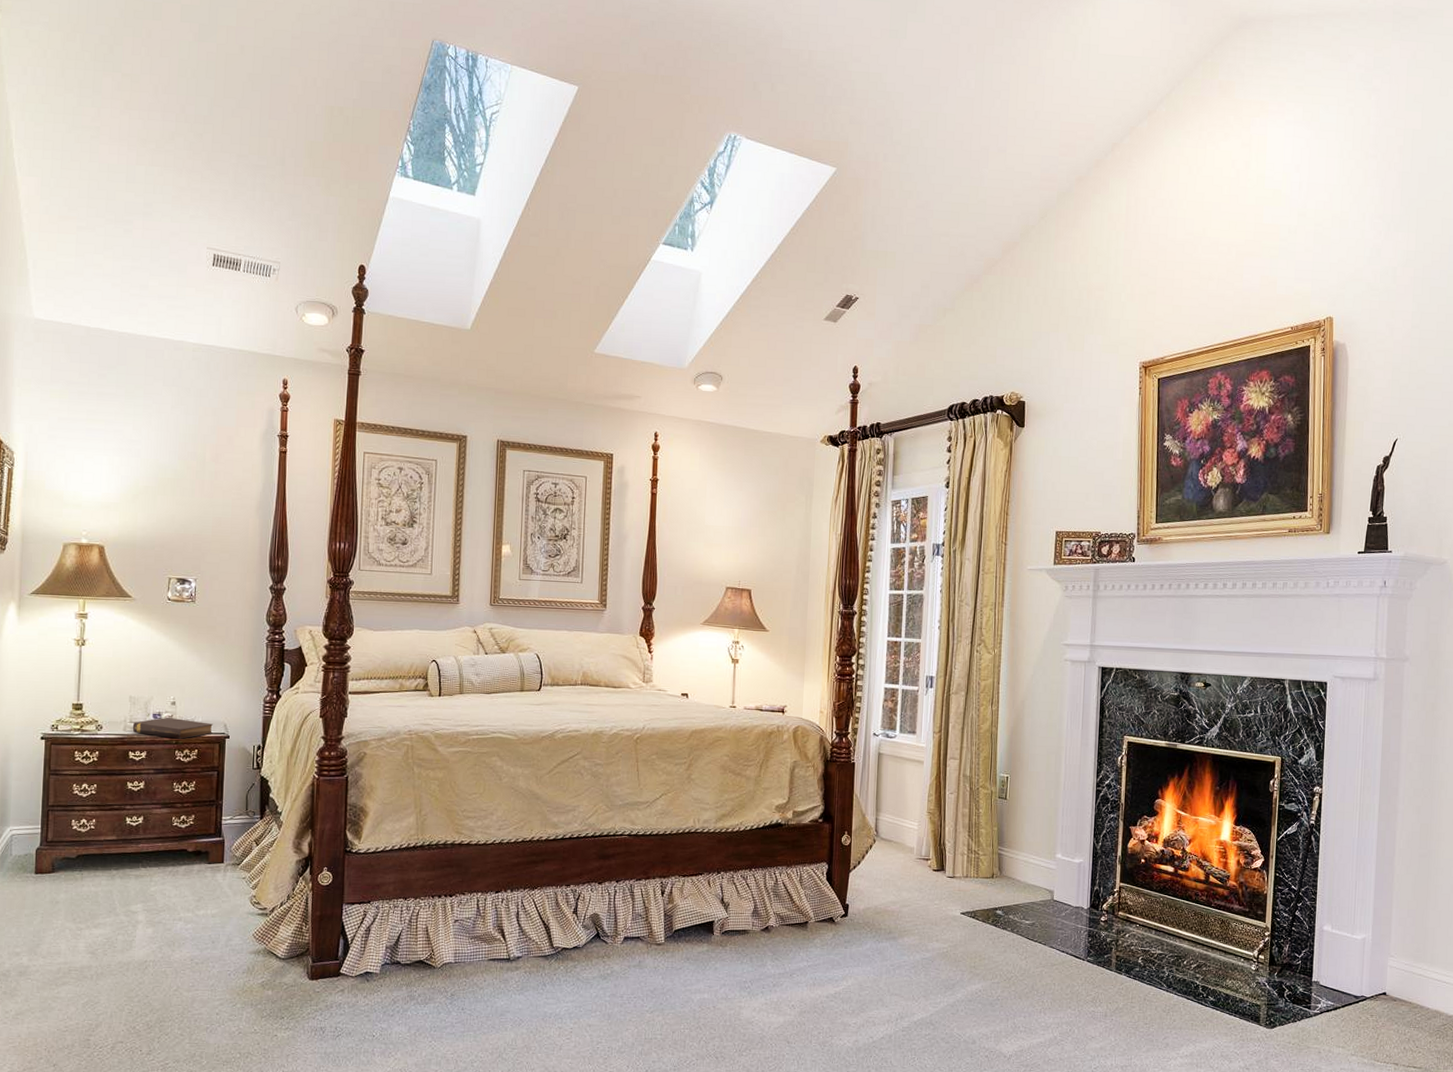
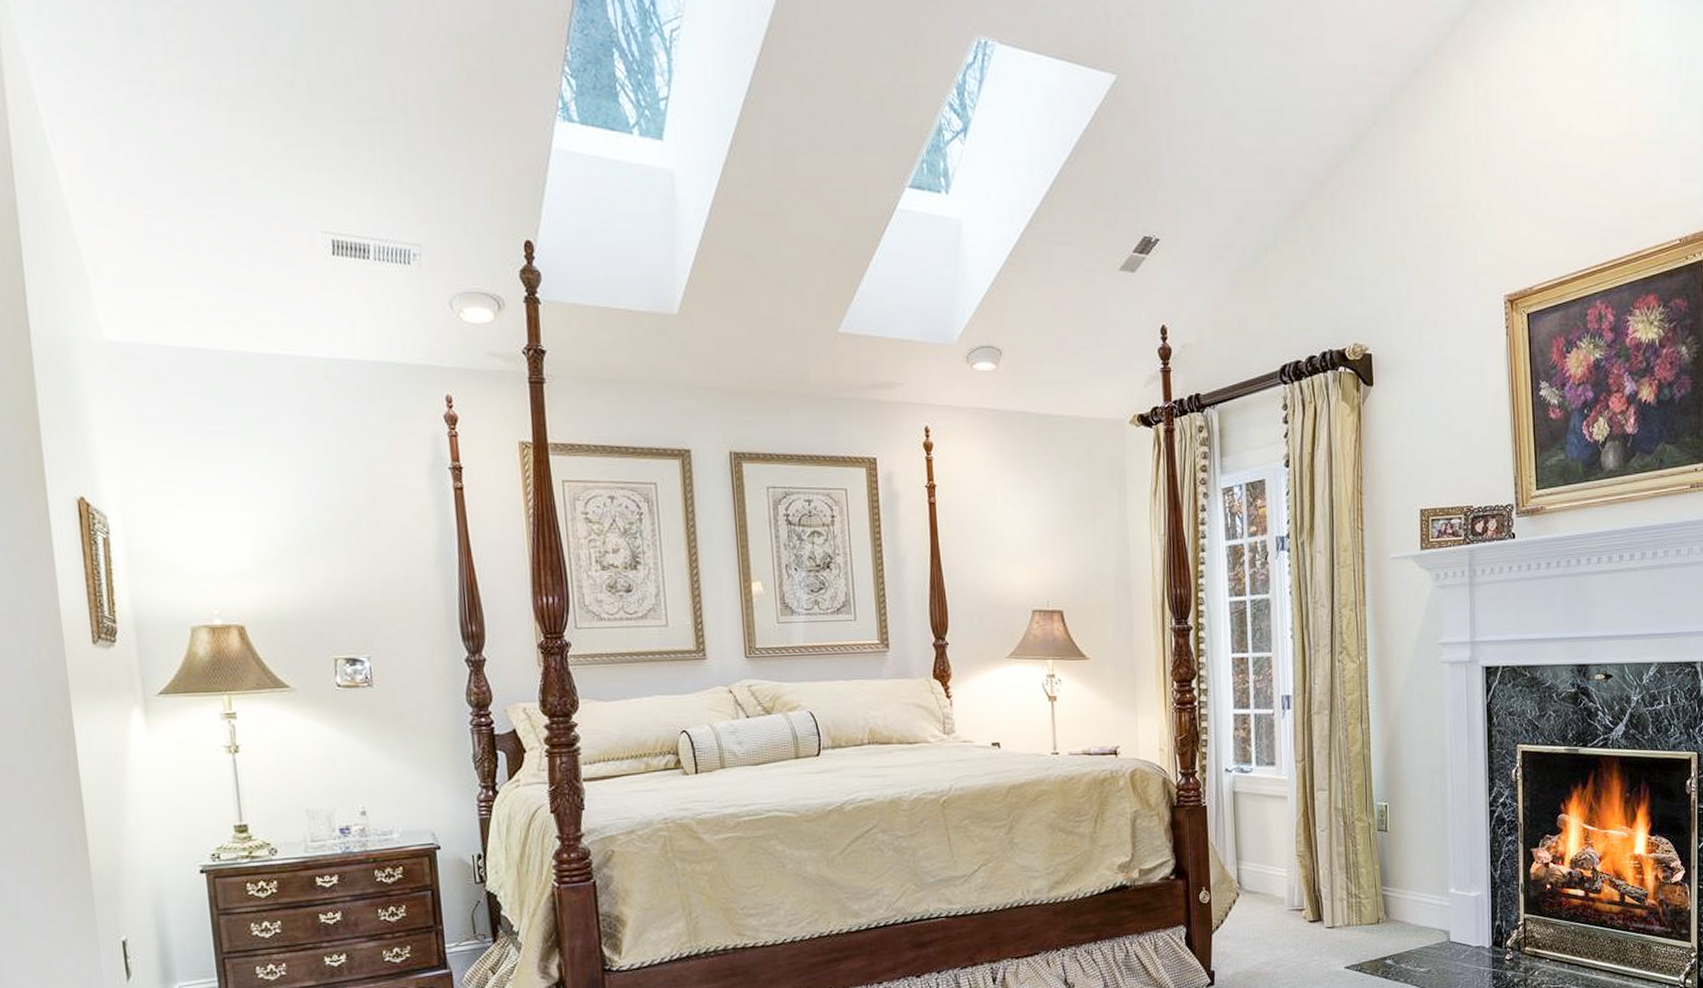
book: present [132,717,214,739] -> none [315,830,420,857]

